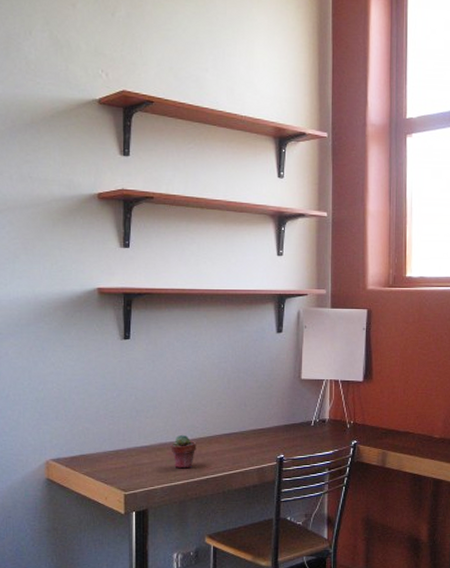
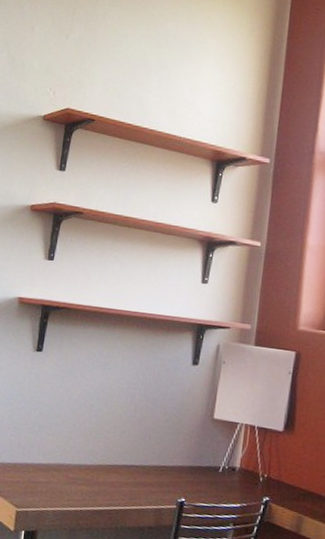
potted succulent: present [171,434,197,469] -> none [67,458,95,496]

